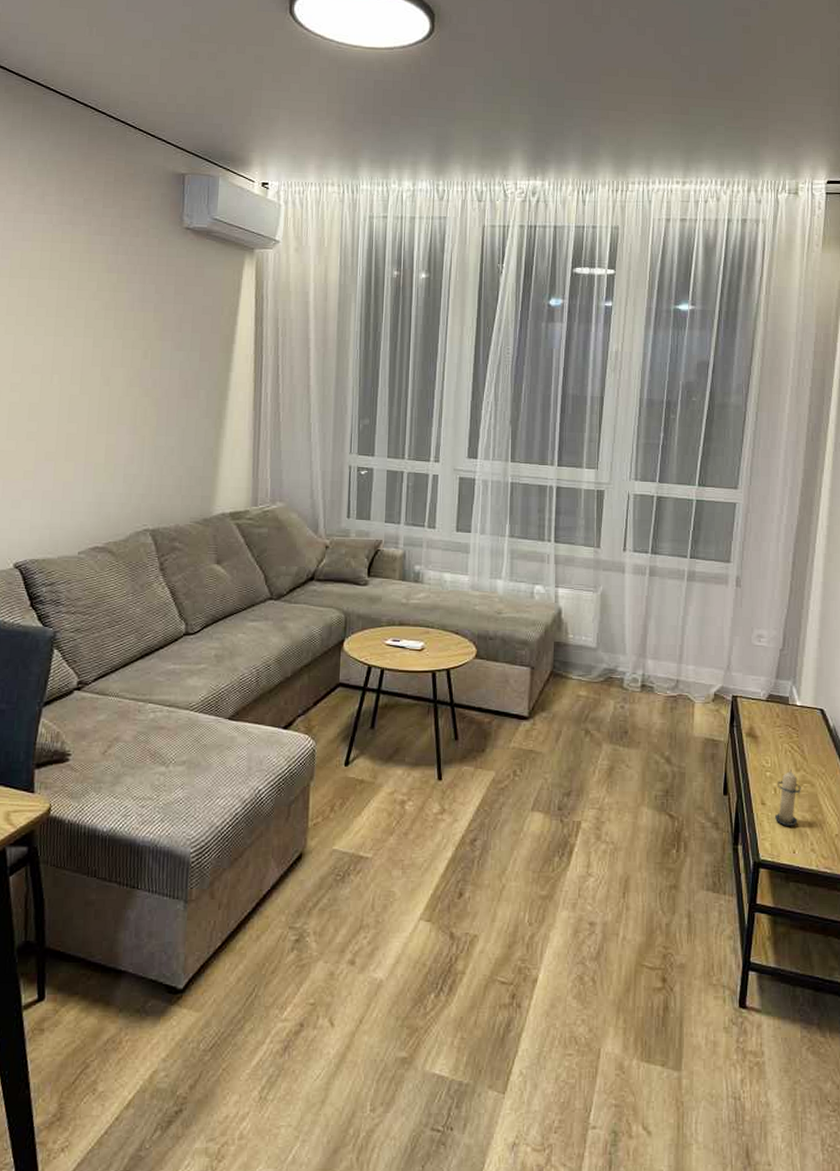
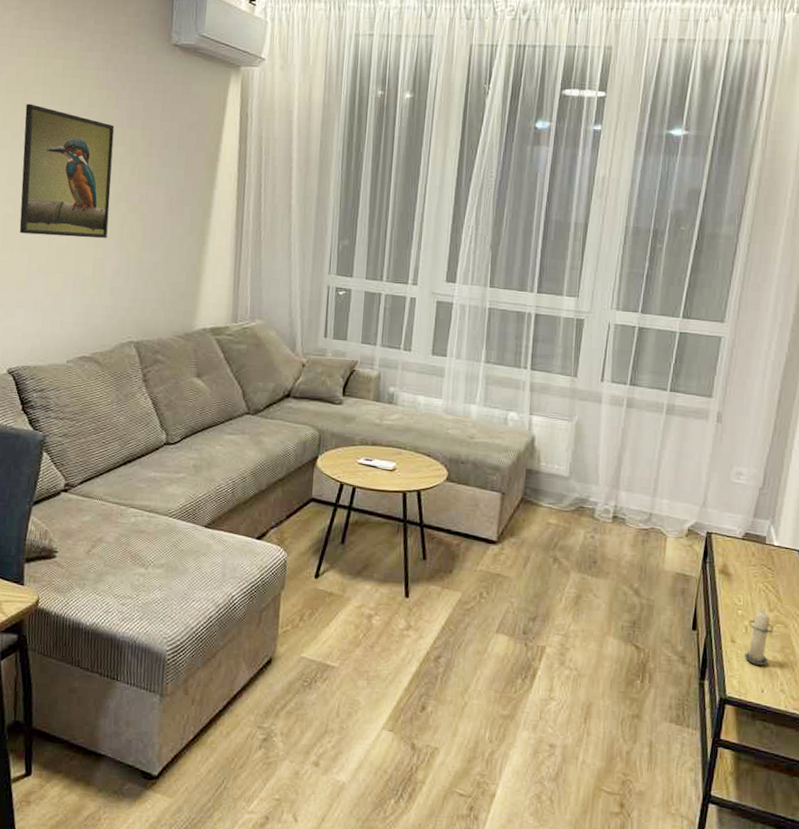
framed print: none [25,288,126,425] -> present [19,103,115,239]

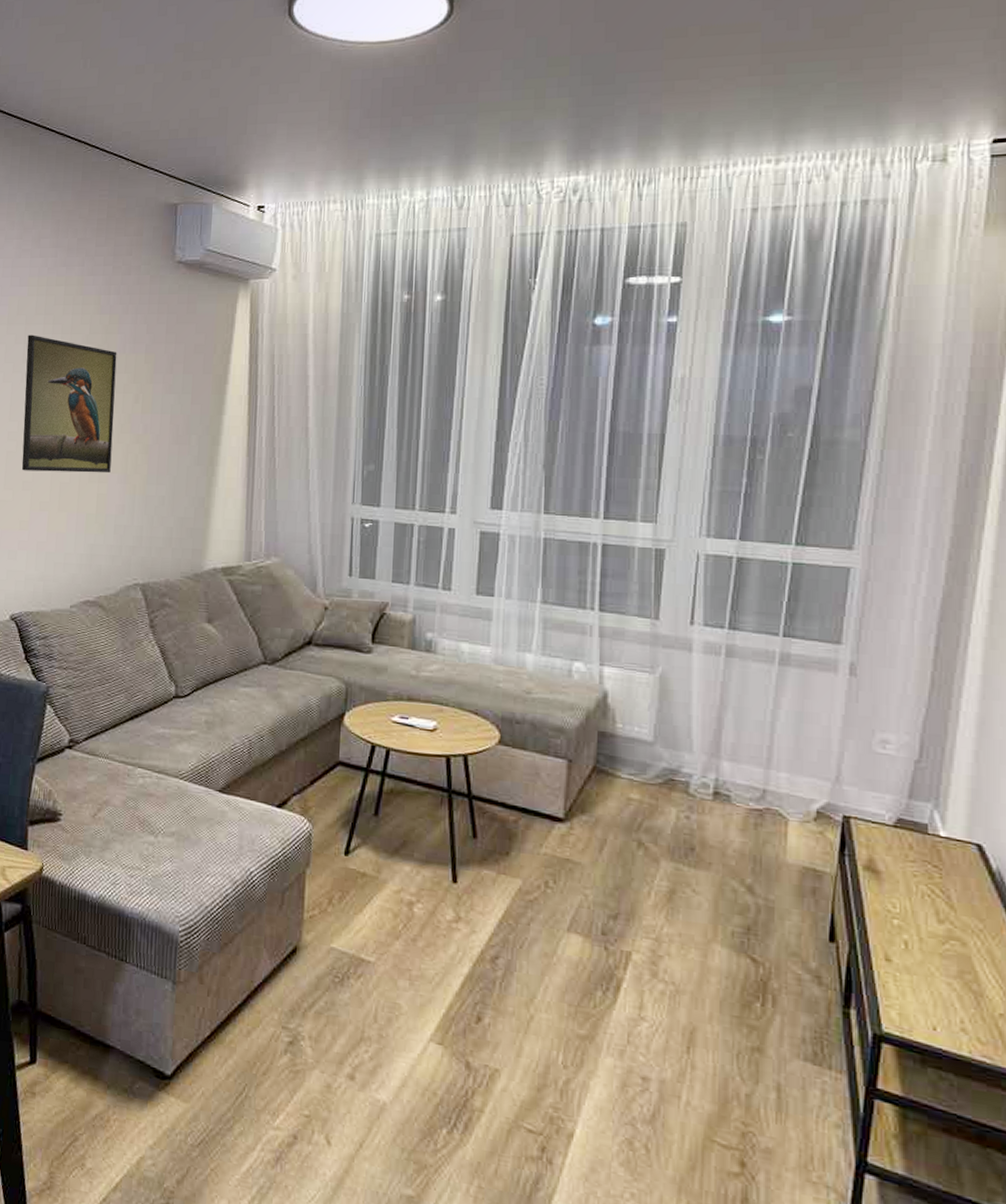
candle: present [744,609,775,665] -> none [904,919,948,995]

